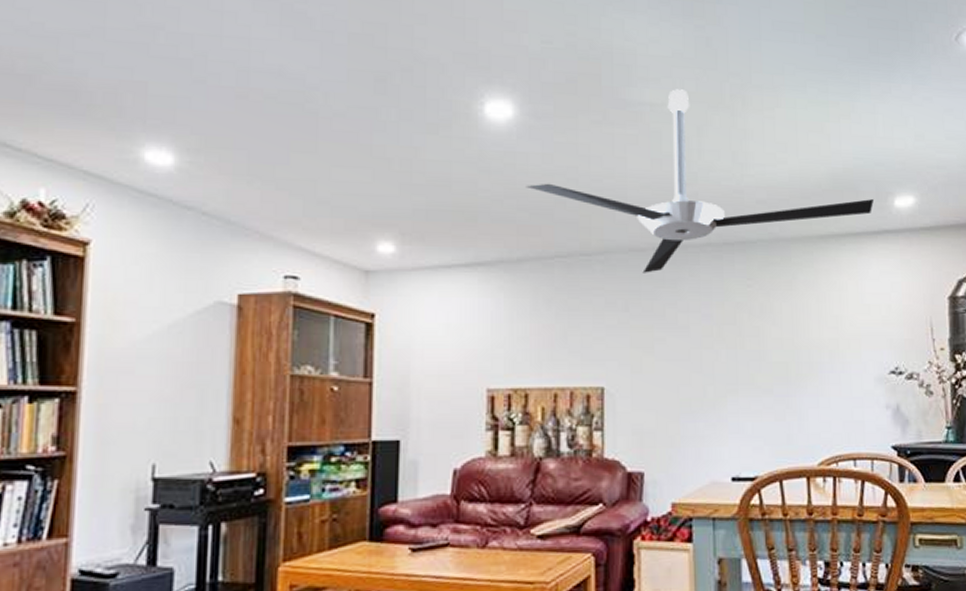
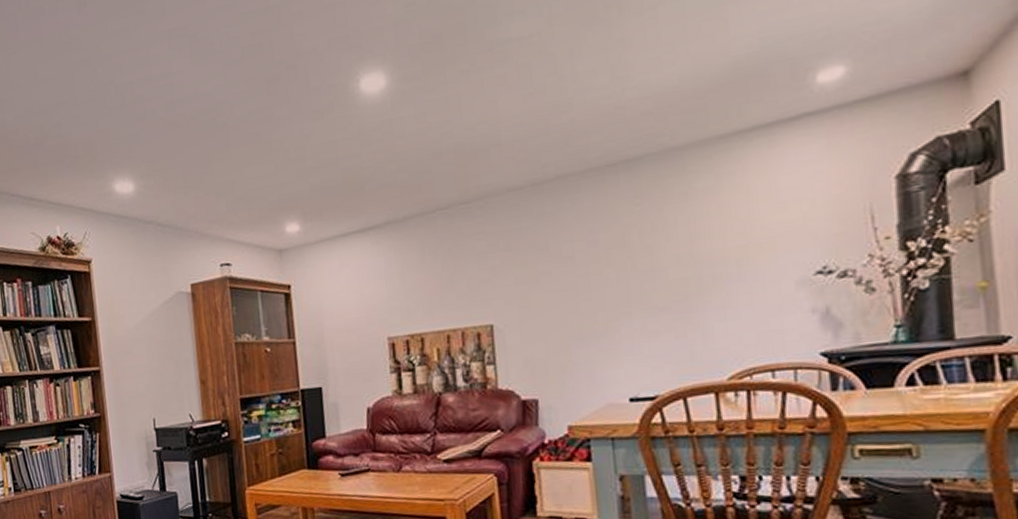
ceiling fan: present [526,89,875,273] -> none [404,14,790,211]

